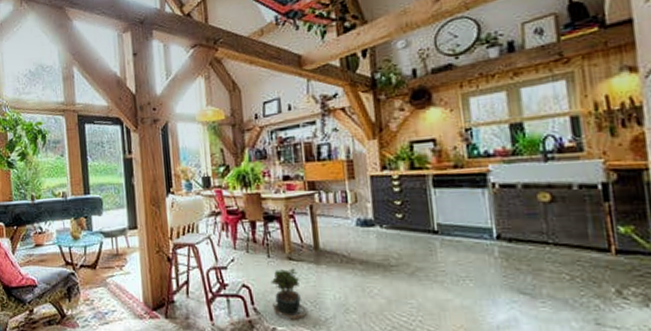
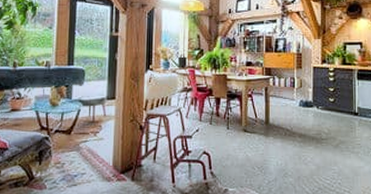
potted plant: present [265,268,308,320] -> none [221,138,255,182]

